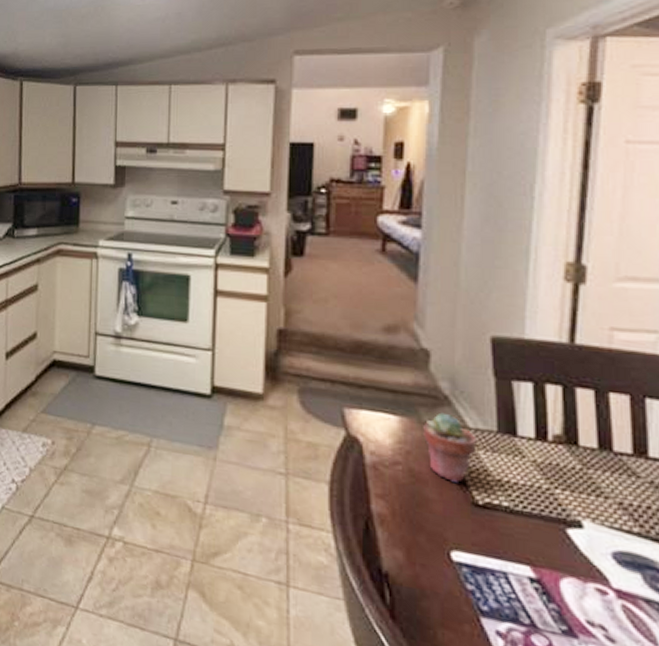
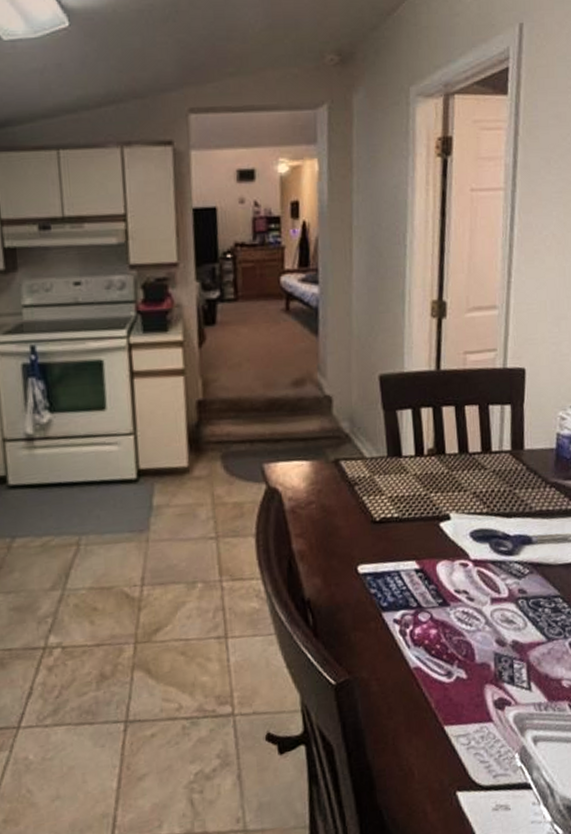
potted succulent: present [423,412,477,483] -> none [330,449,373,509]

